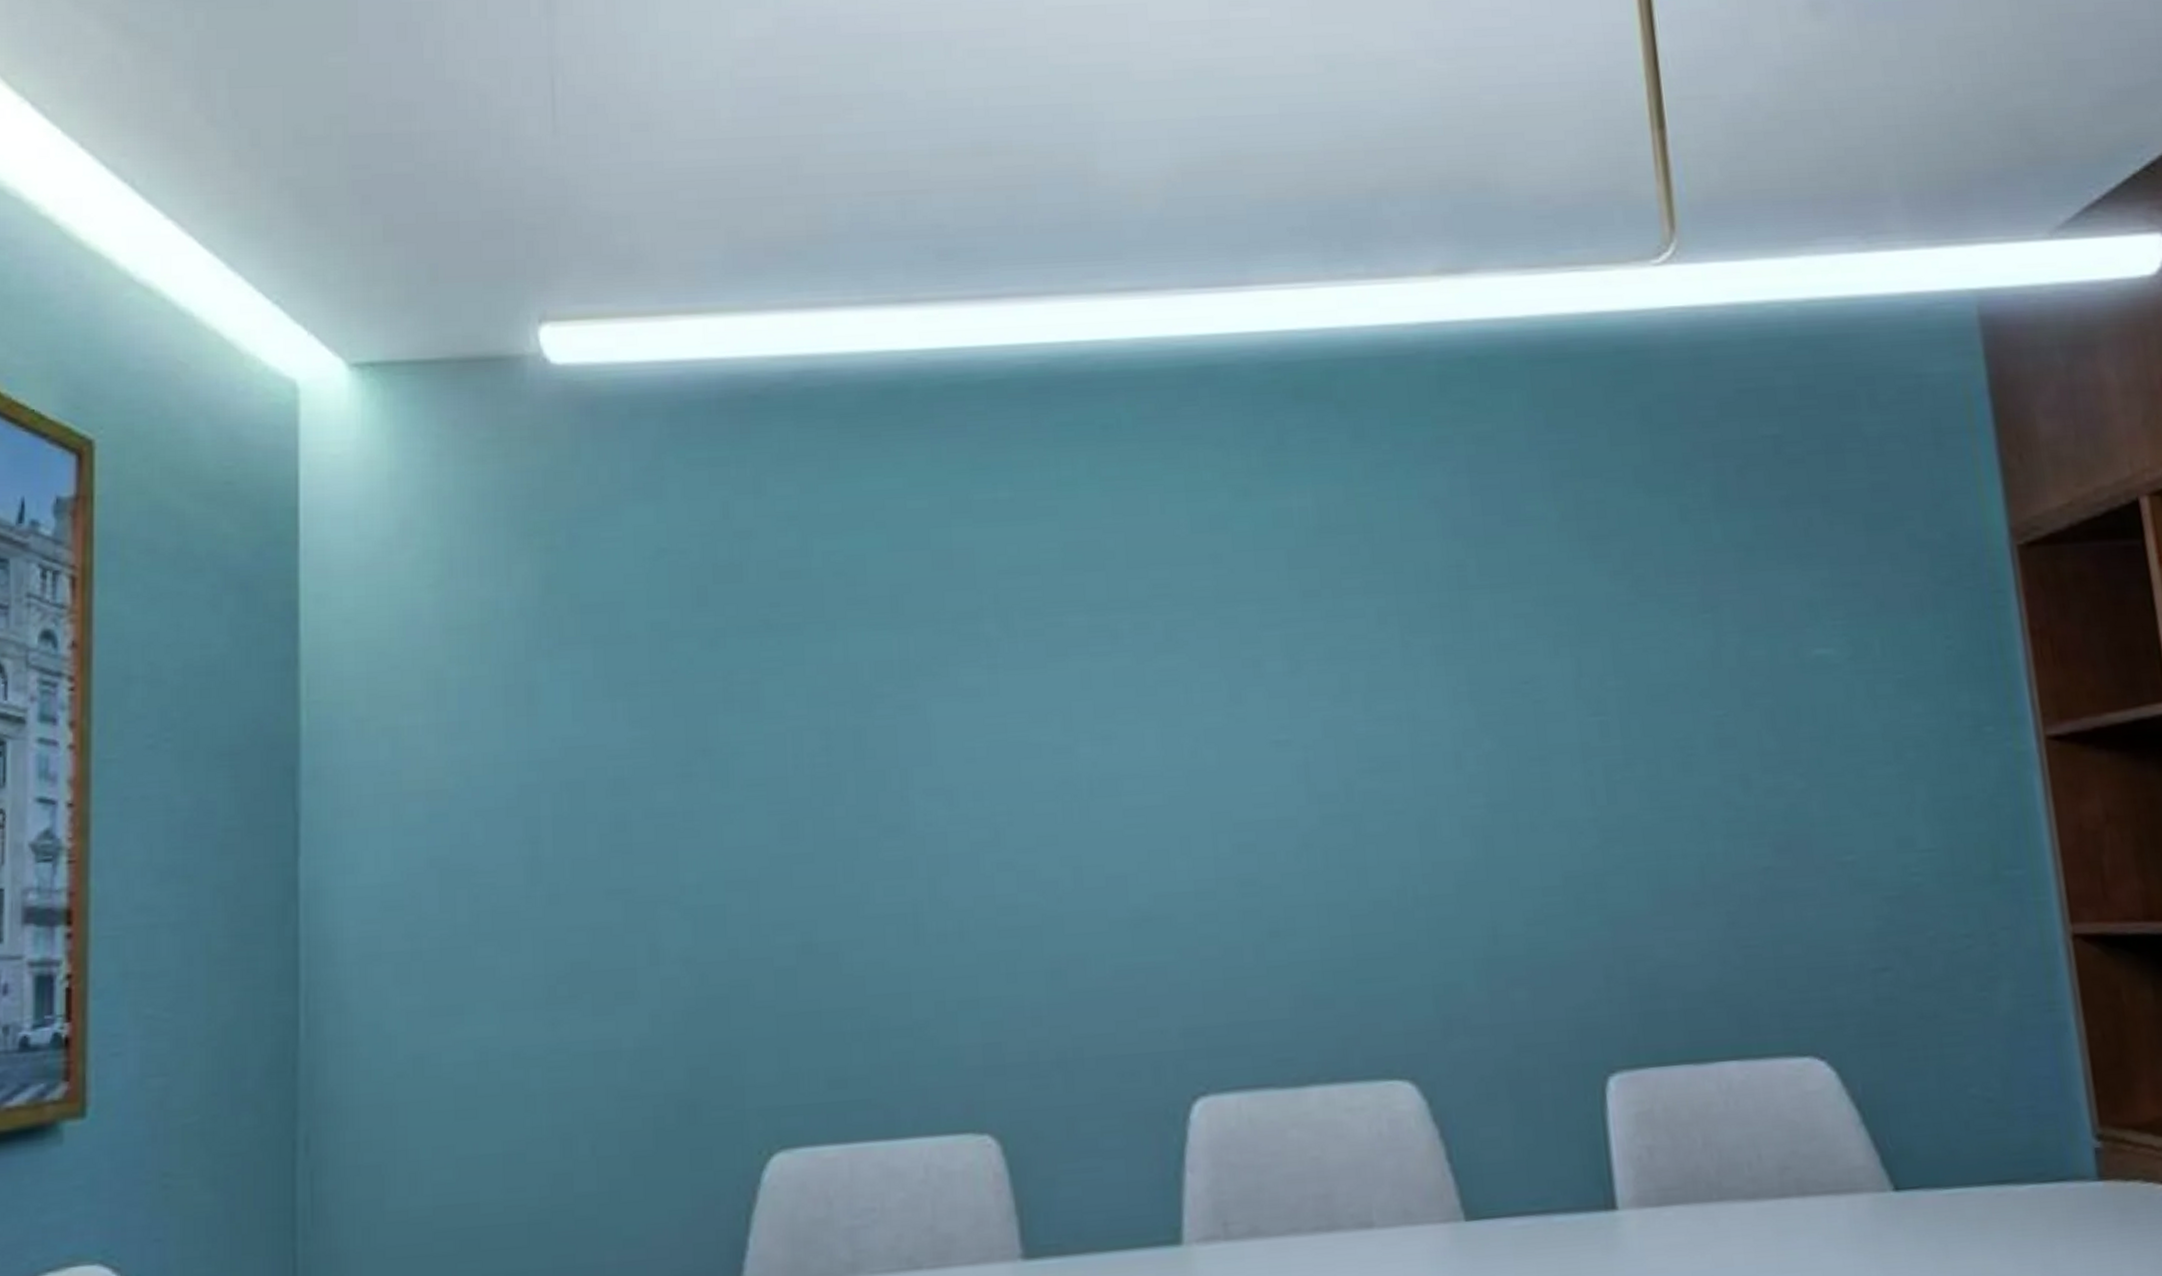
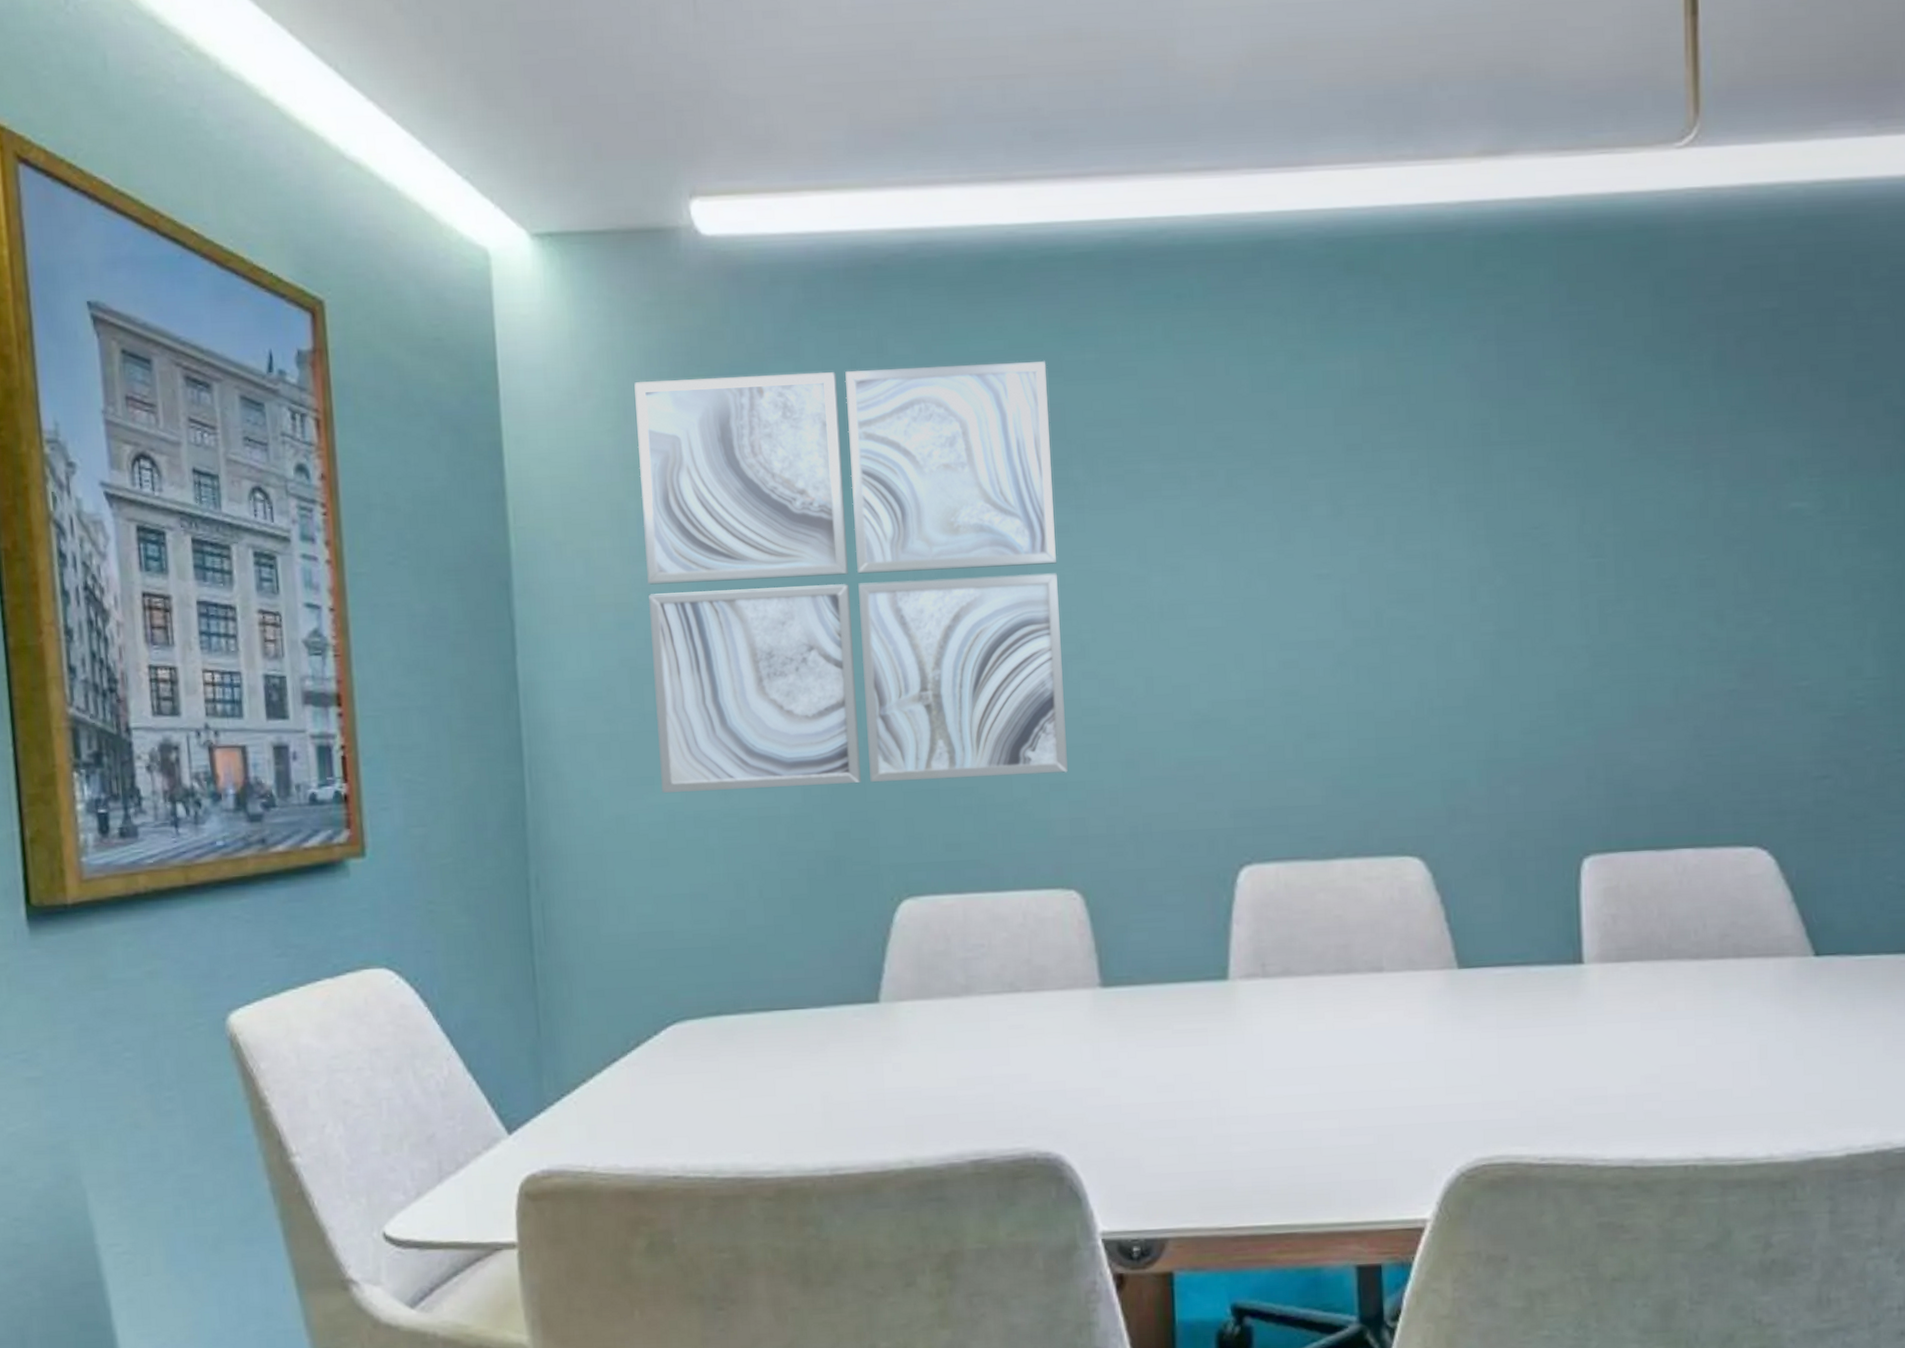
wall art: none [463,500,980,1025] -> present [634,360,1068,793]

